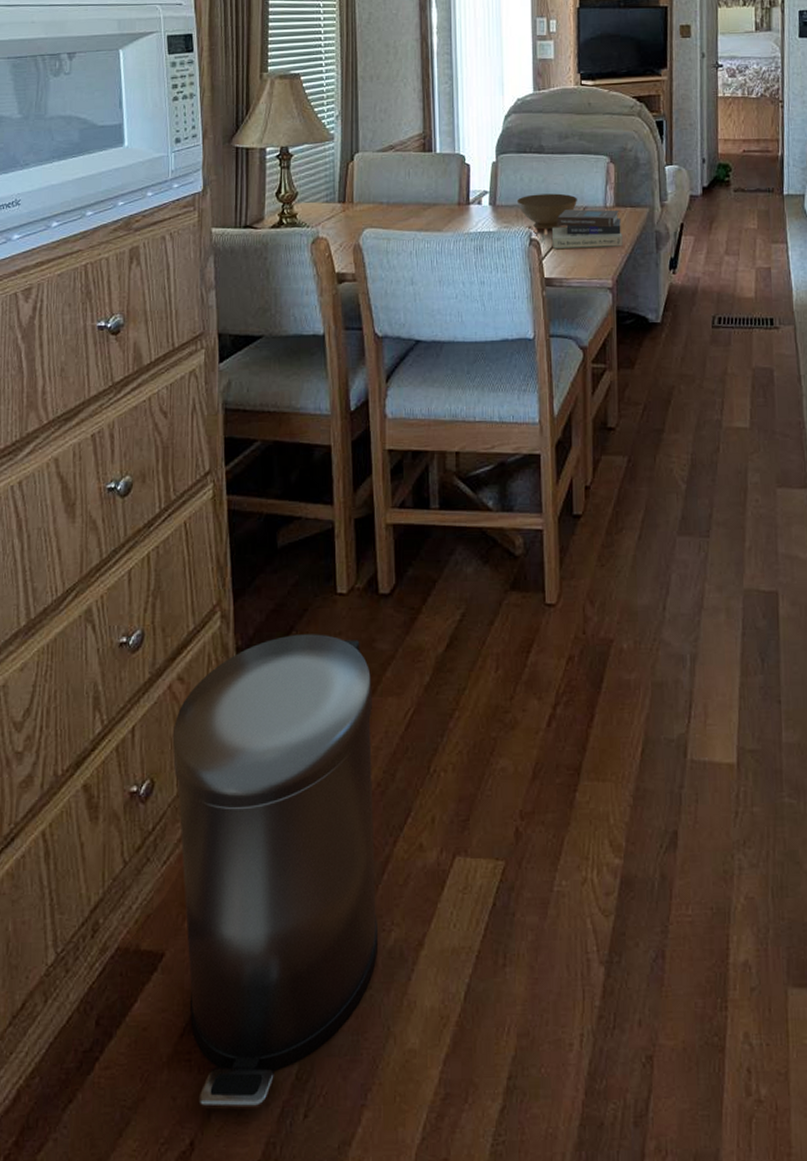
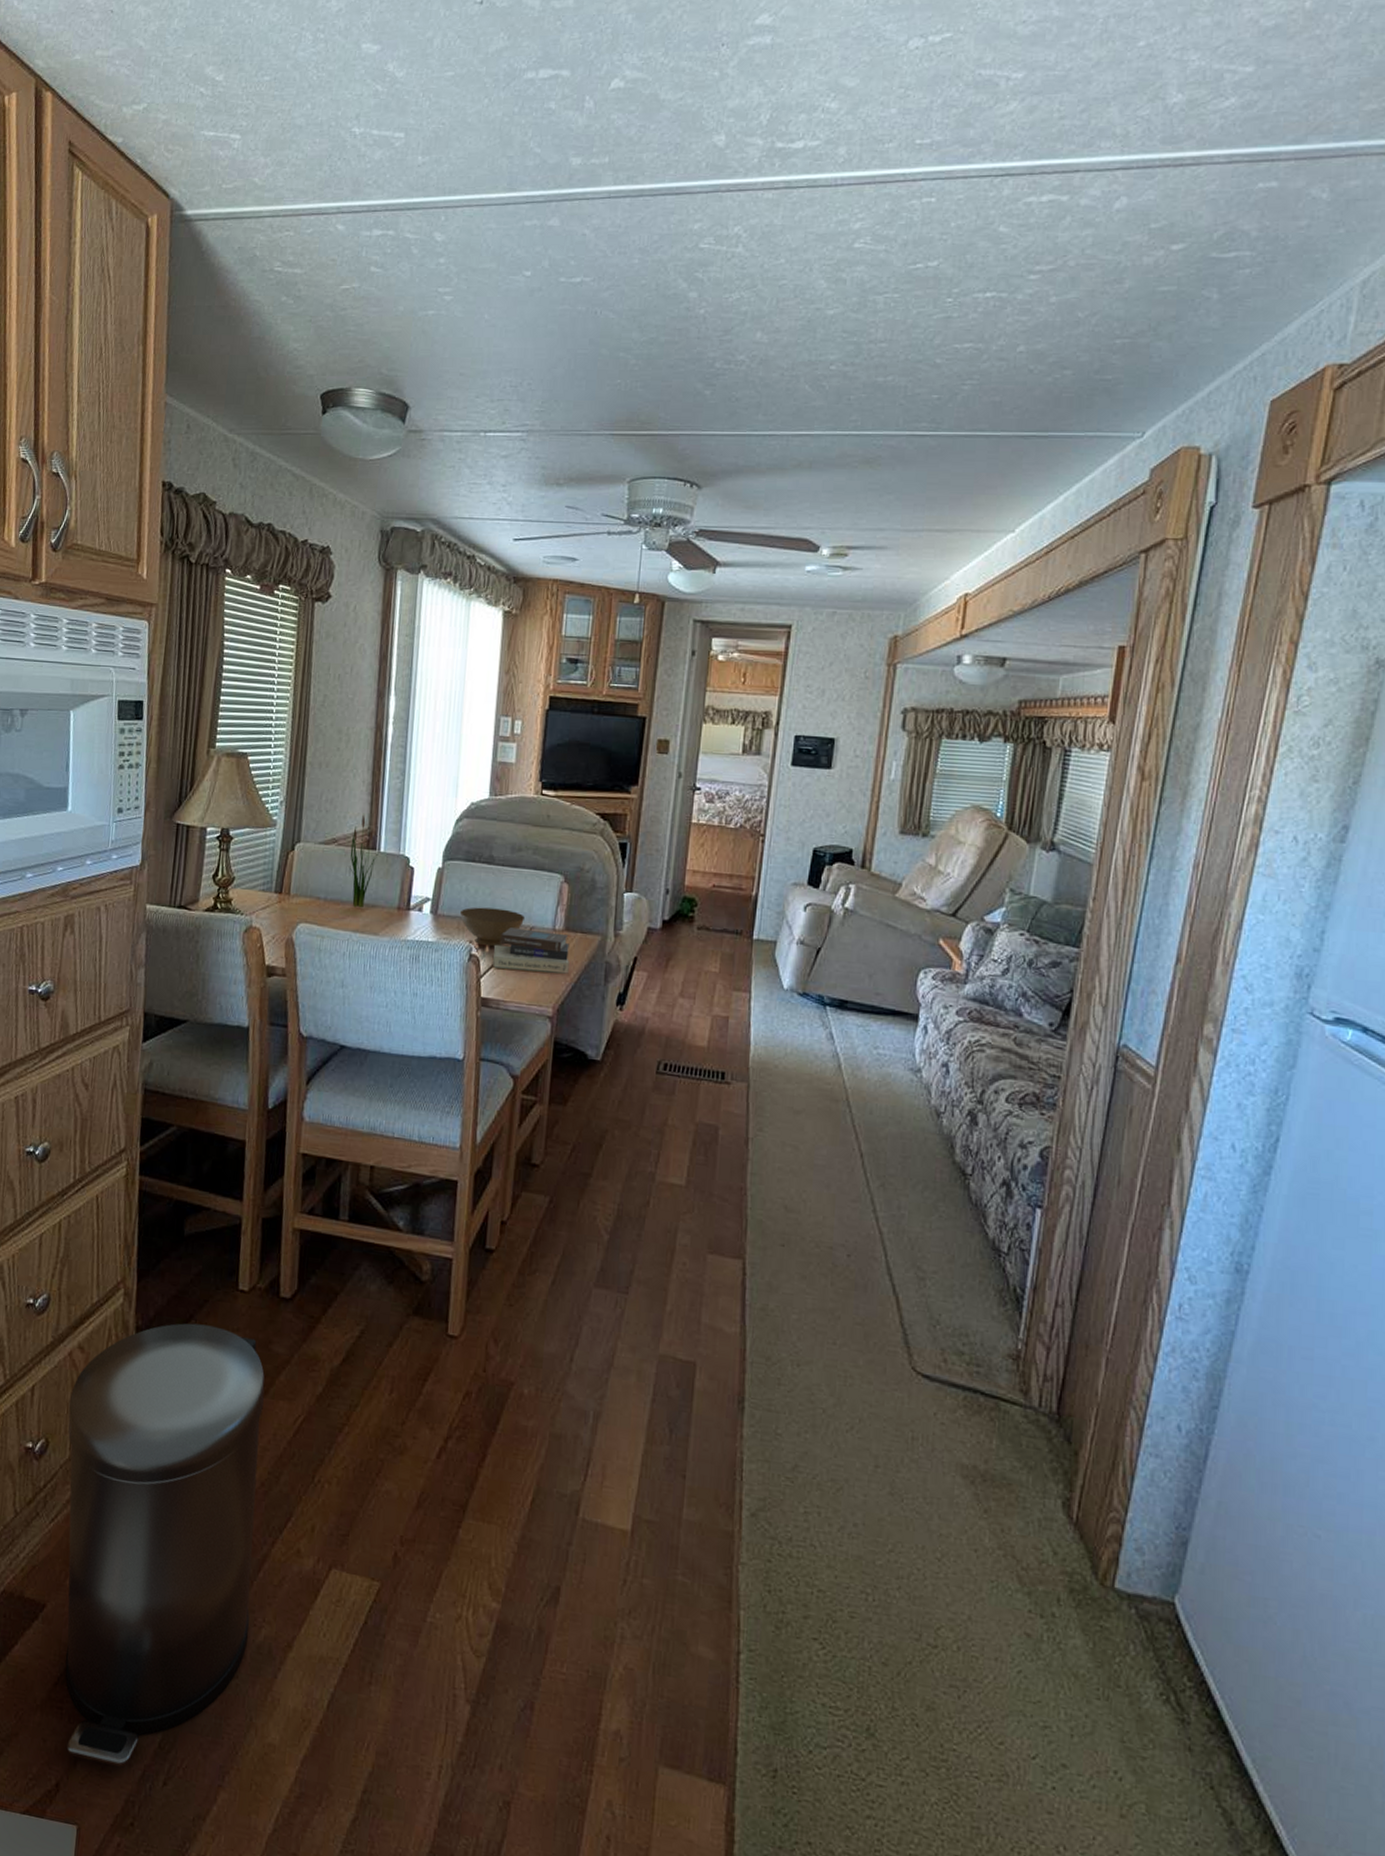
plant: none [406,120,435,208] -> present [347,814,379,908]

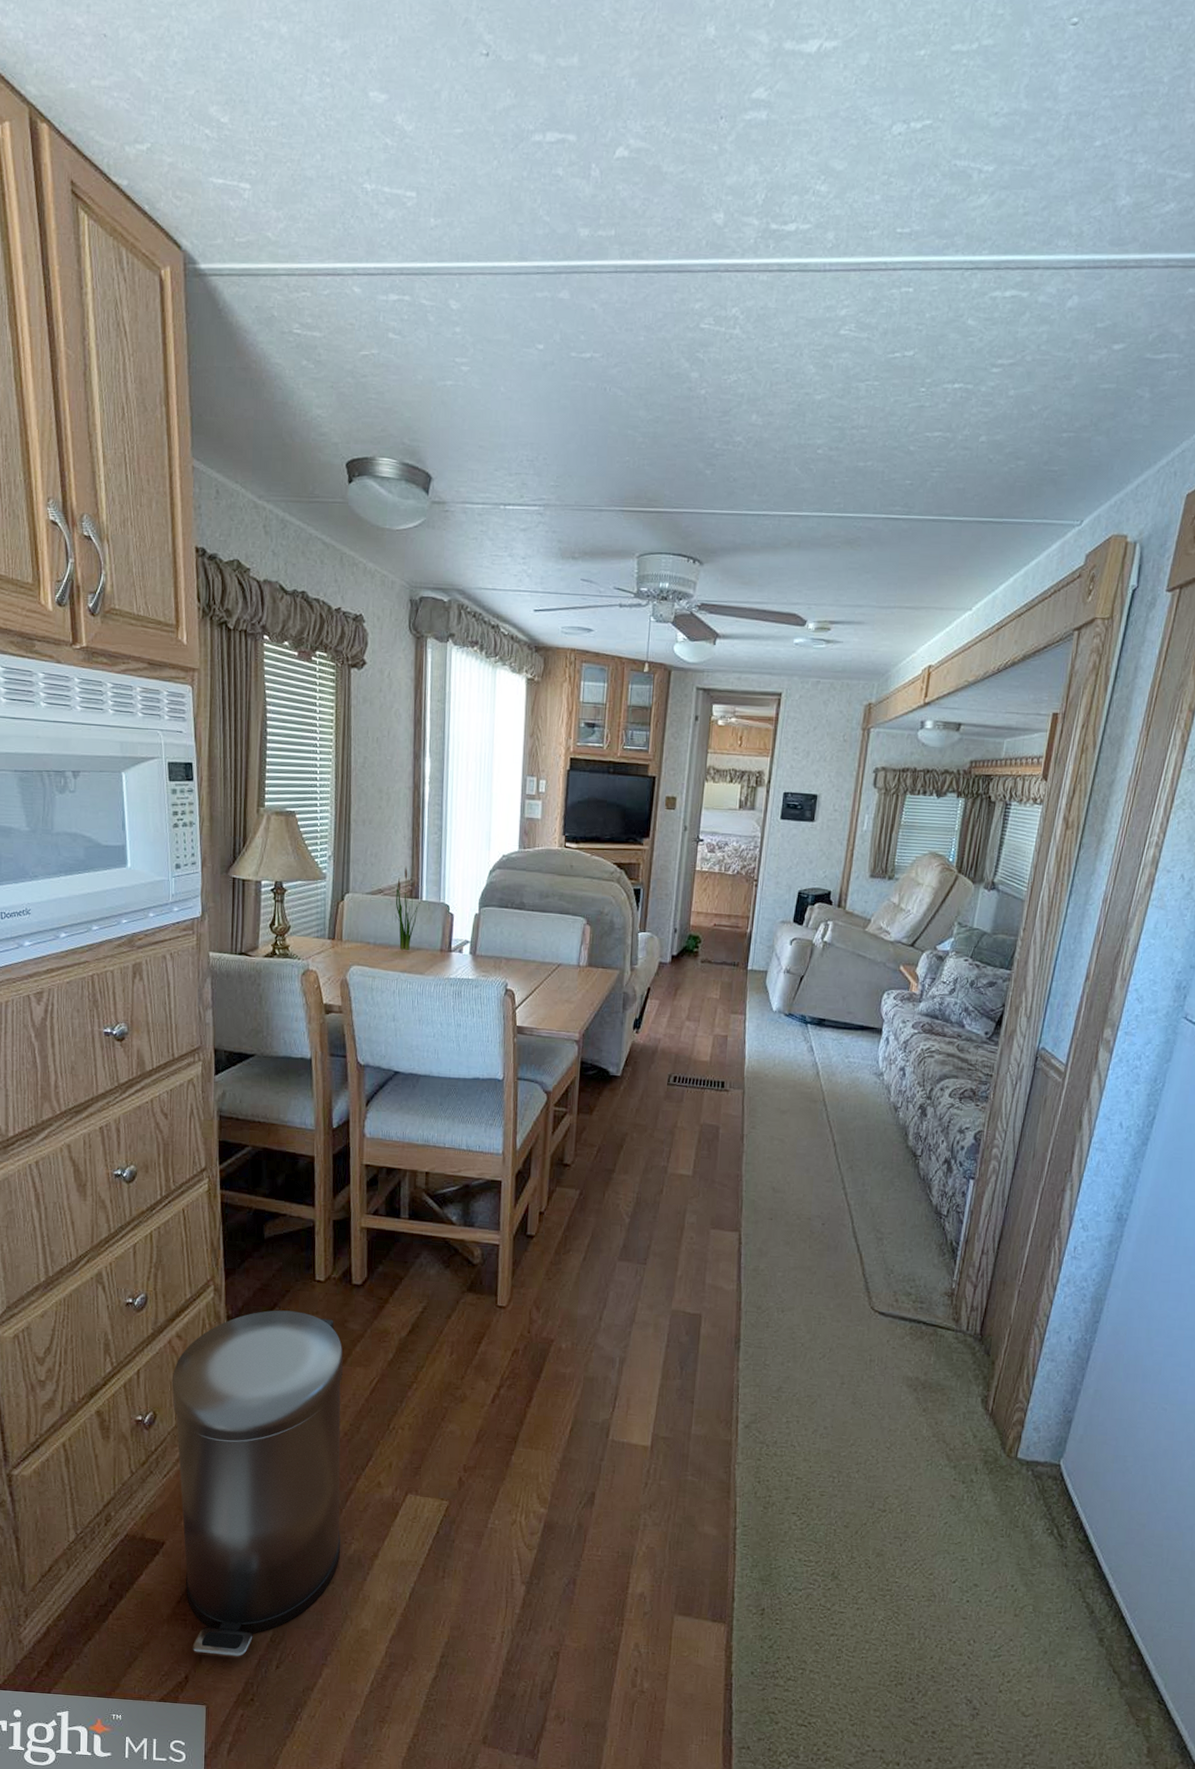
bowl: present [460,907,524,947] -> none [496,947,553,982]
books: present [492,927,569,974] -> none [526,965,592,1004]

